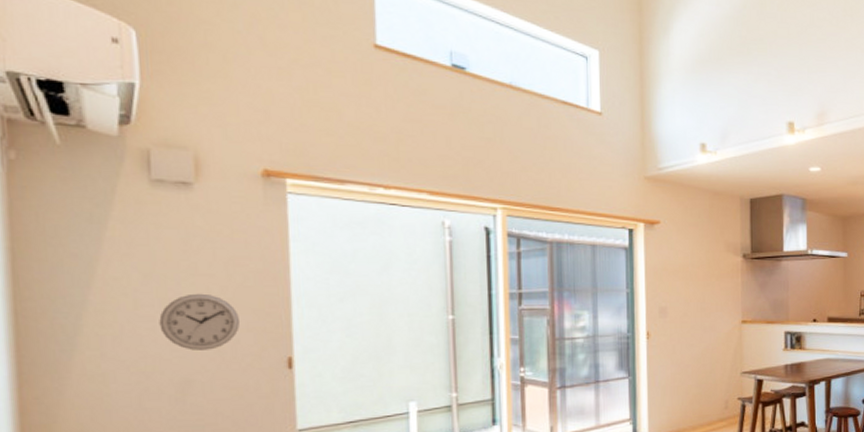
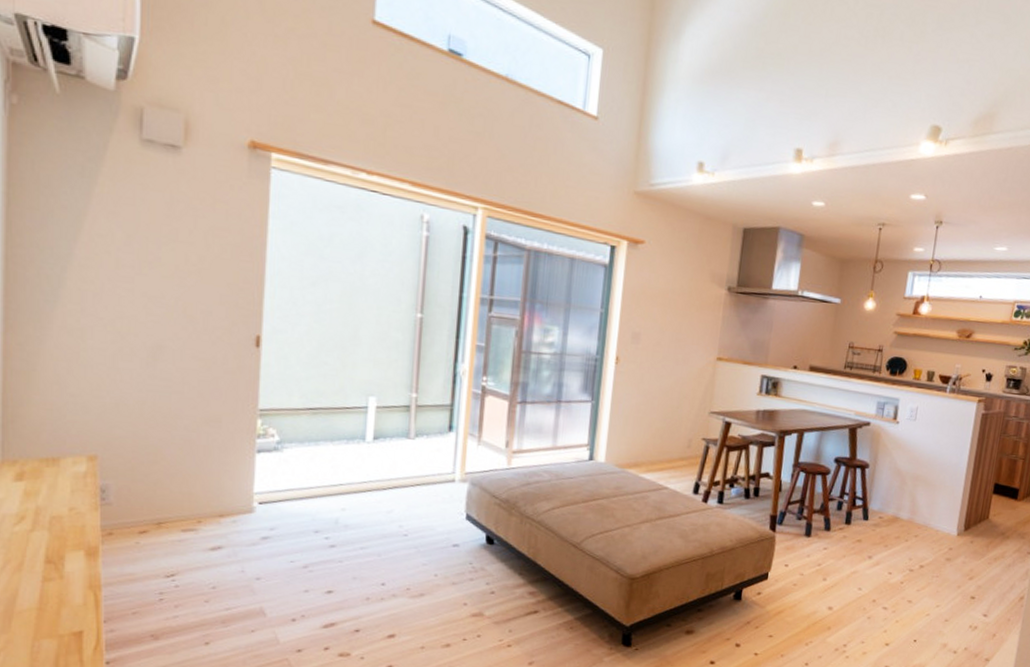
wall clock: present [159,293,240,350] -> none [138,259,213,319]

